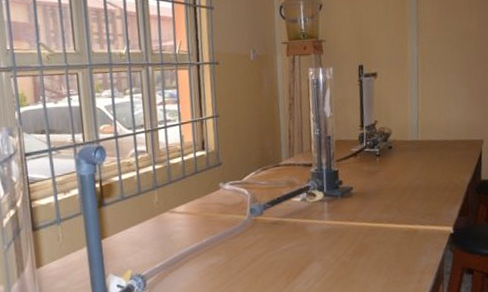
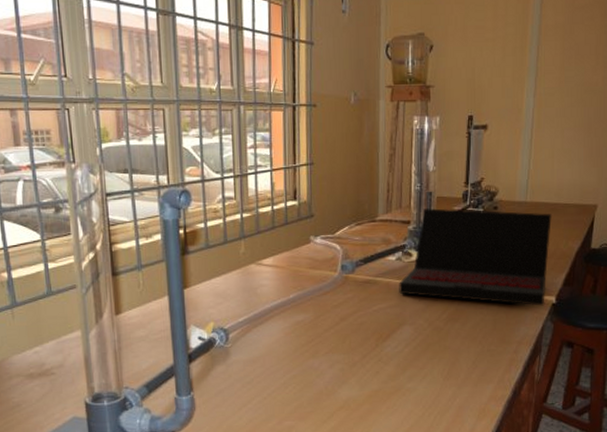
laptop: none [305,150,444,237] -> present [399,208,552,306]

